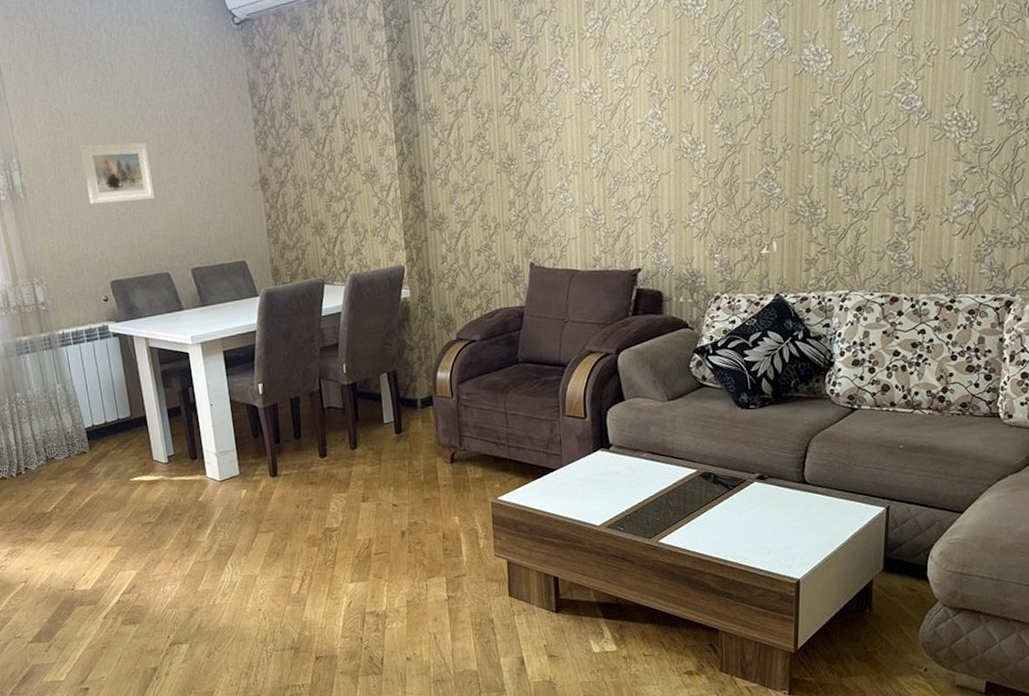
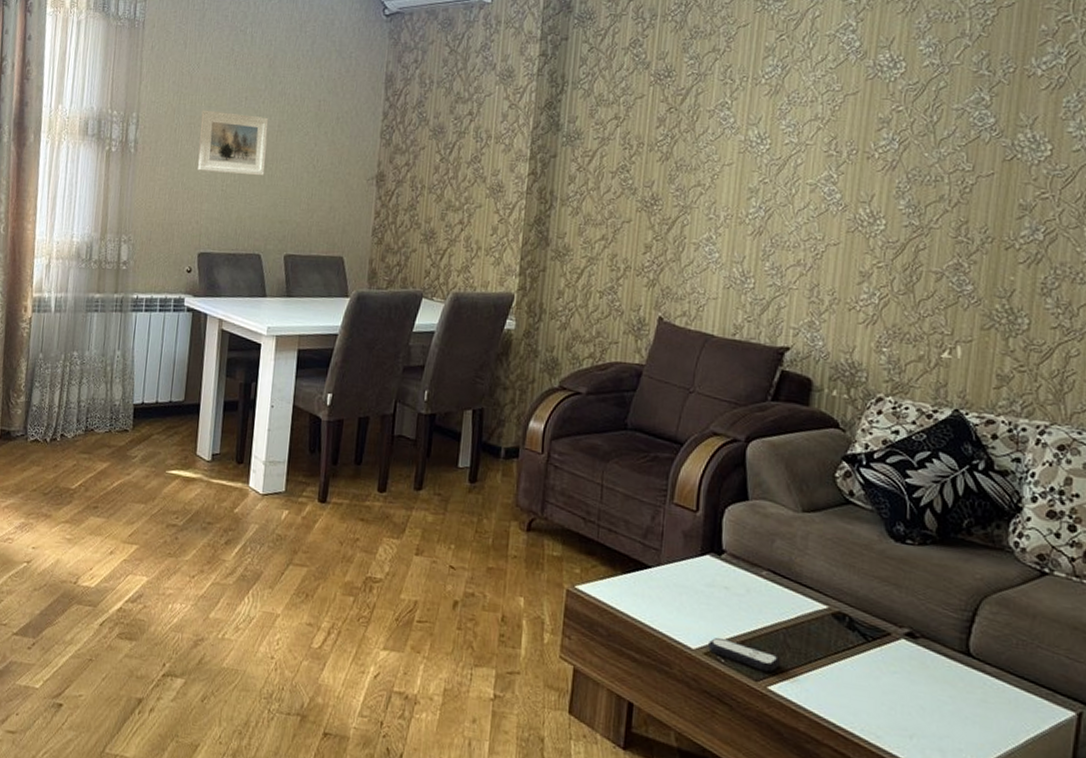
remote control: none [609,511,666,530] -> present [708,637,780,673]

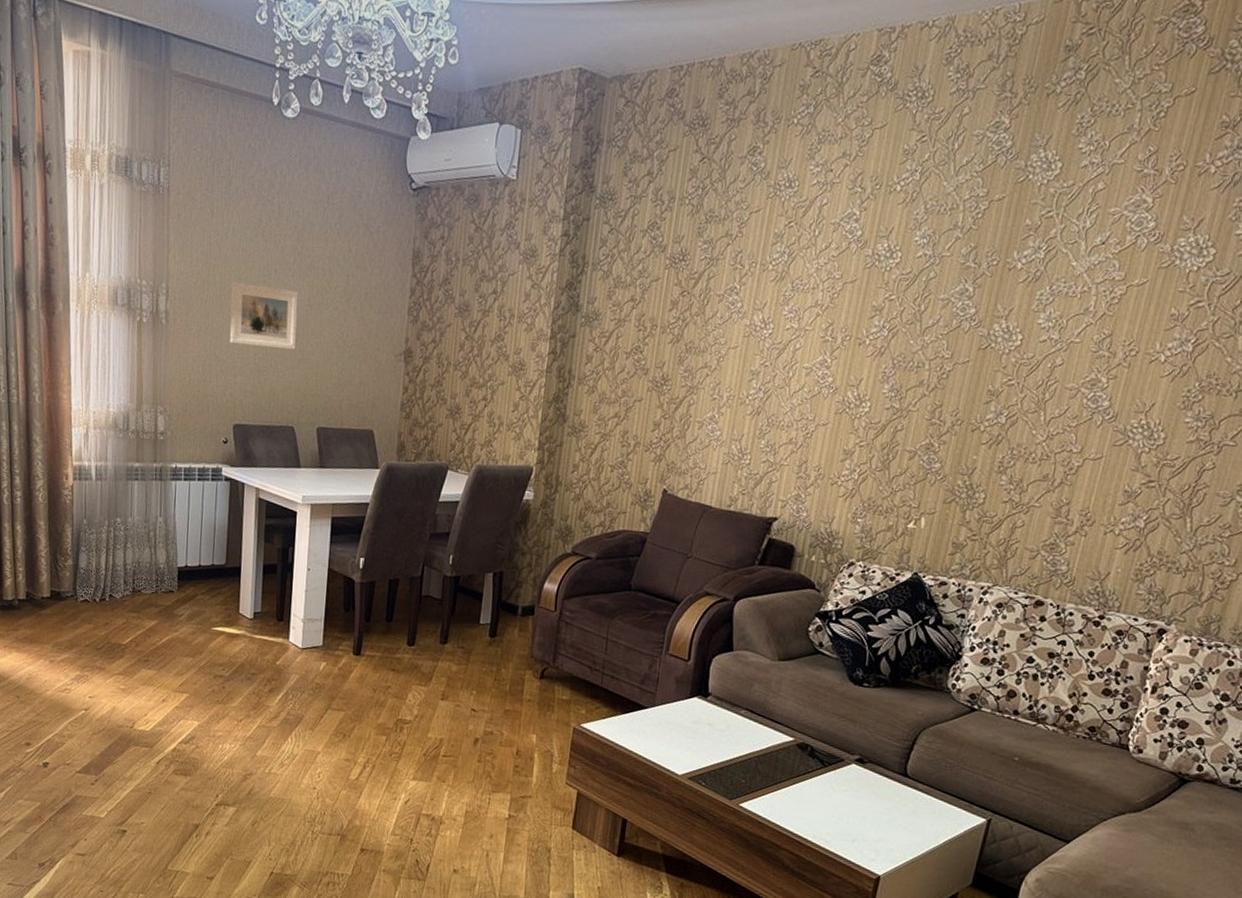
remote control: present [708,637,780,673] -> none [692,765,751,793]

